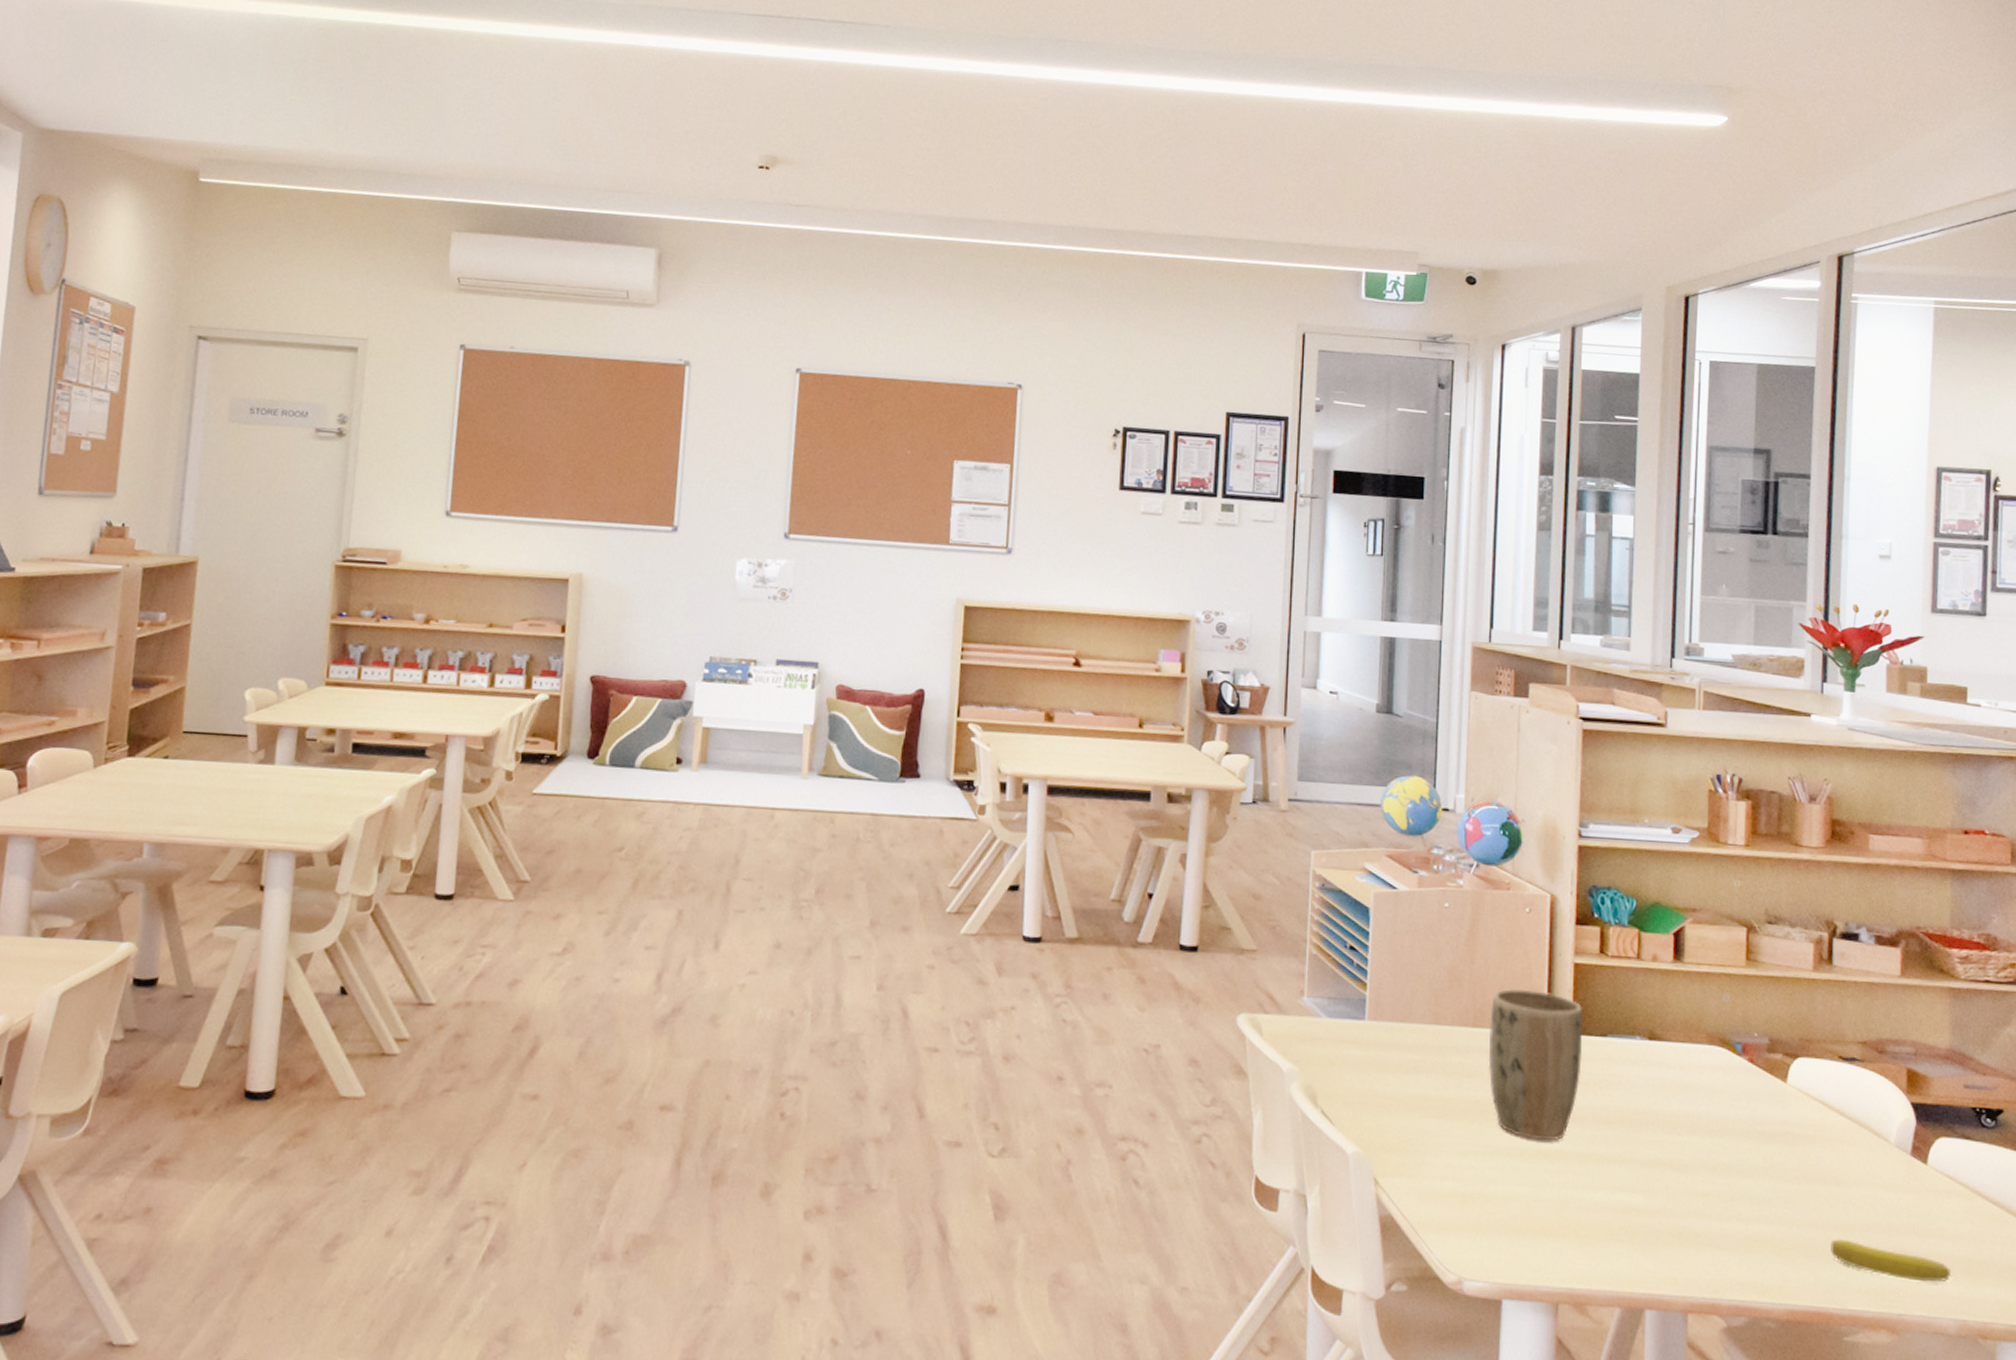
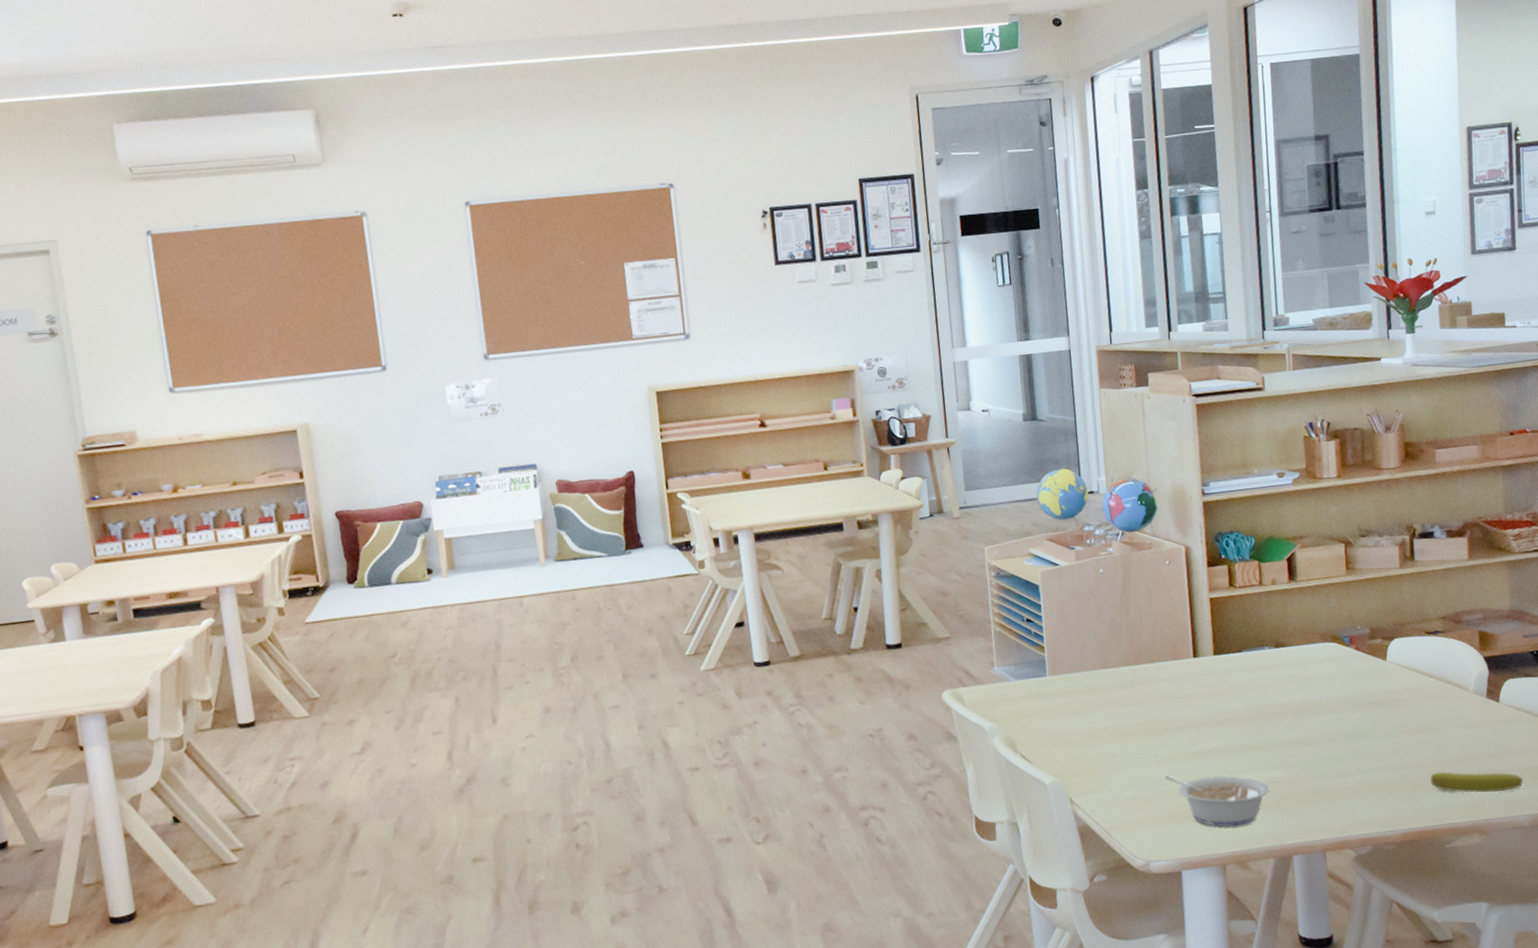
plant pot: present [1488,988,1583,1141] -> none [1147,625,1225,745]
legume: none [1494,1172,1624,1257] -> present [1164,774,1270,828]

